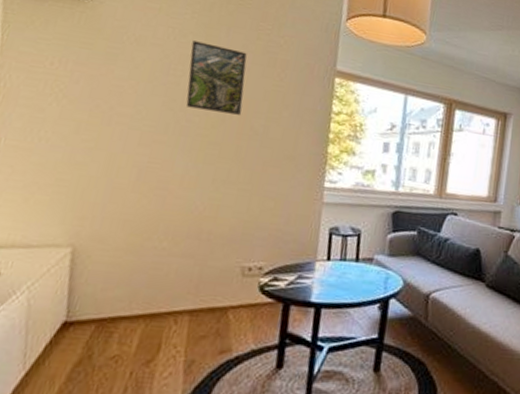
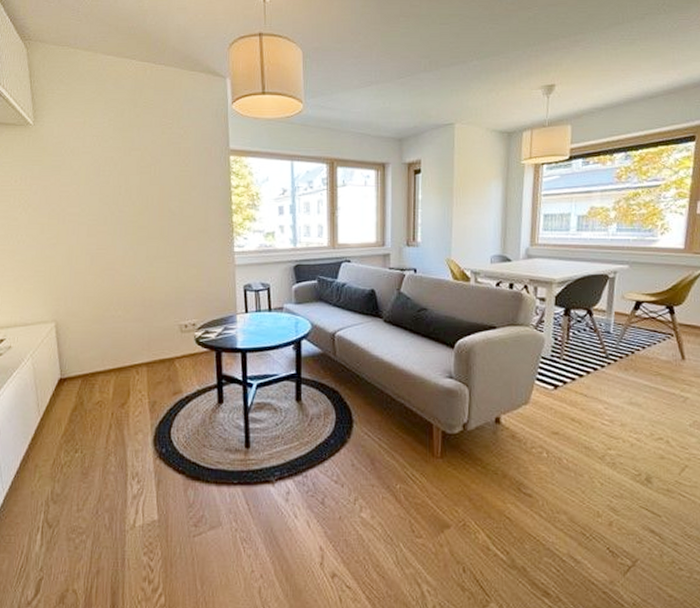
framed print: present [185,40,247,115] -> none [113,144,160,201]

